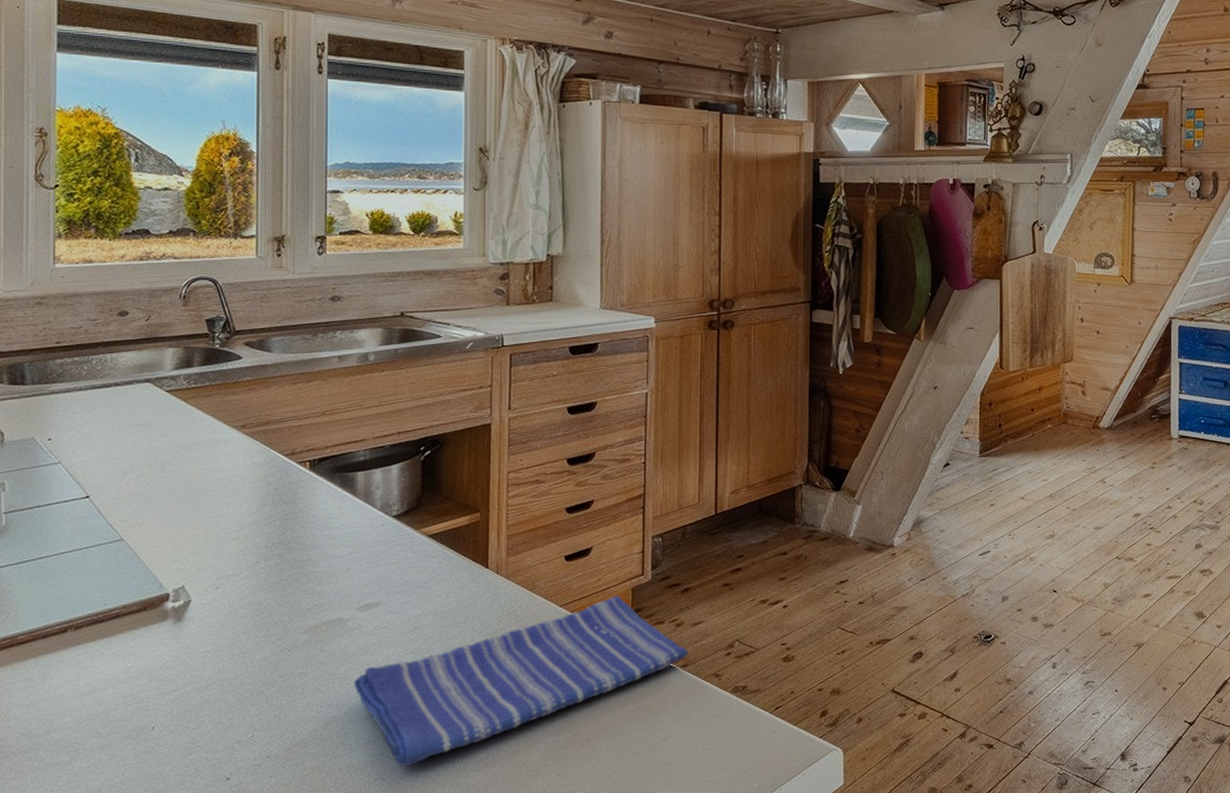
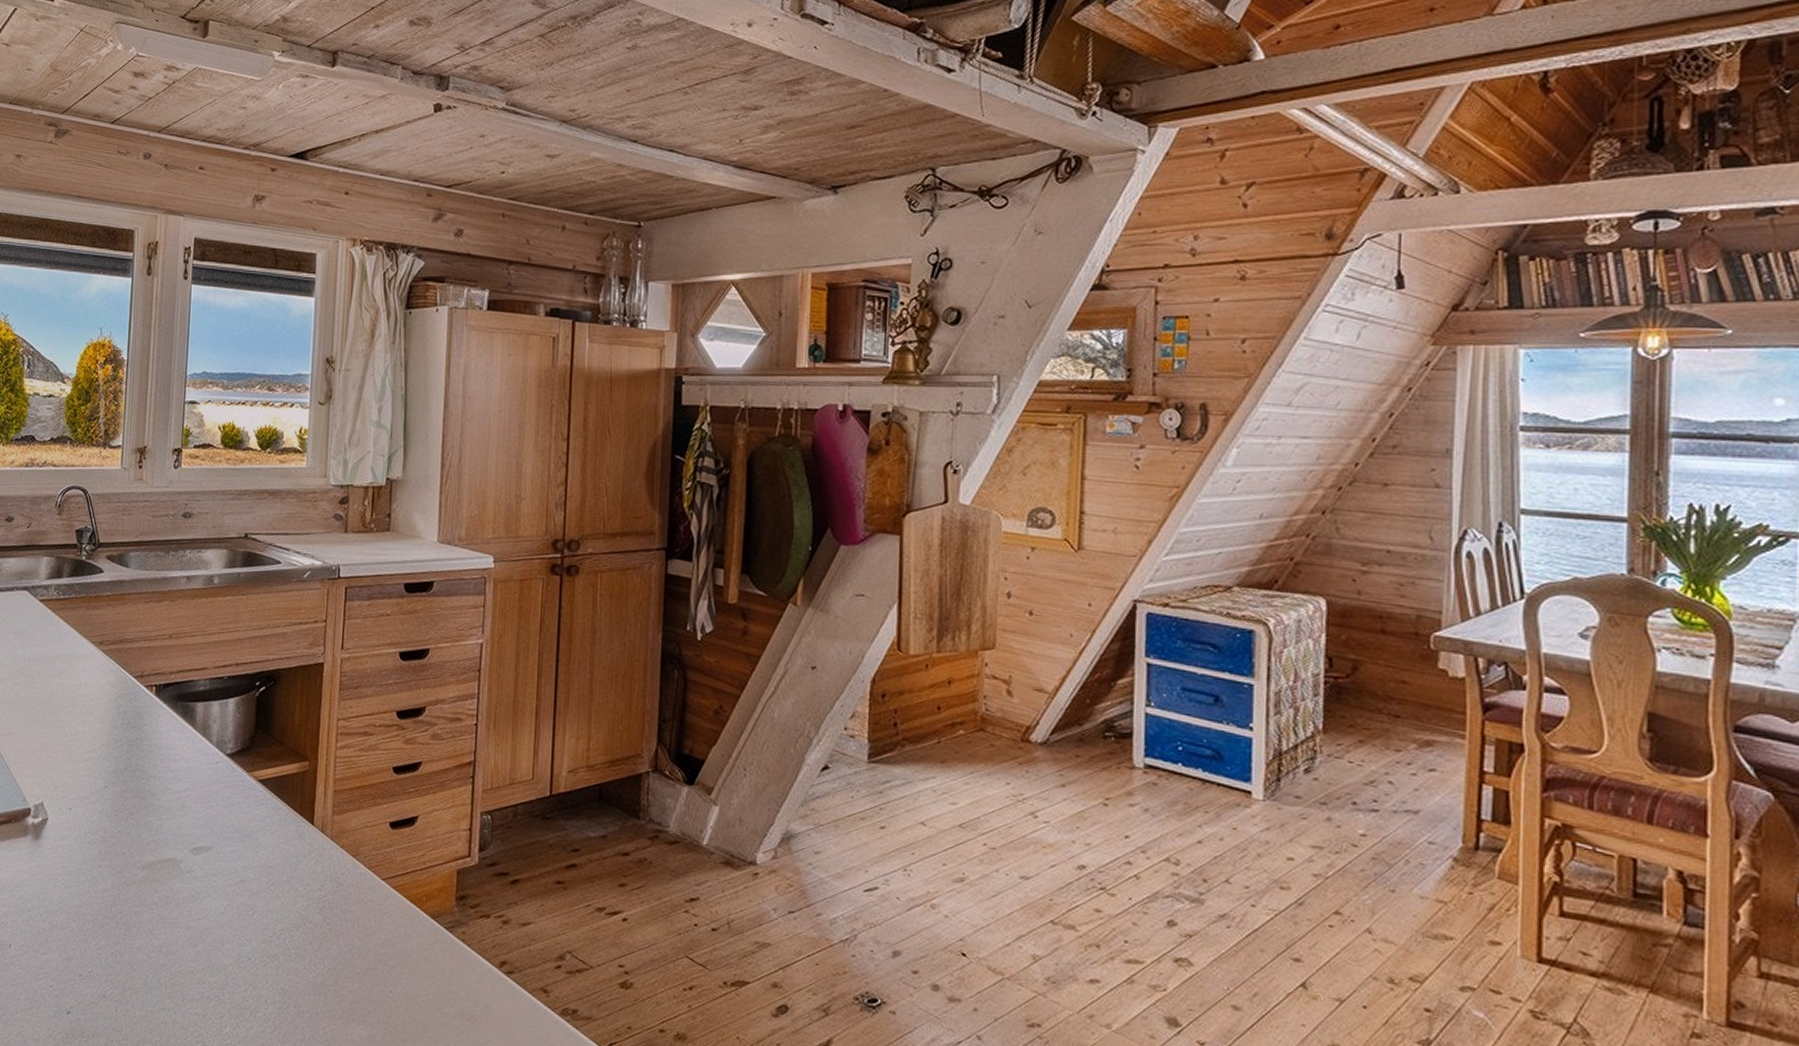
dish towel: present [354,595,689,767] -> none [183,875,516,1035]

